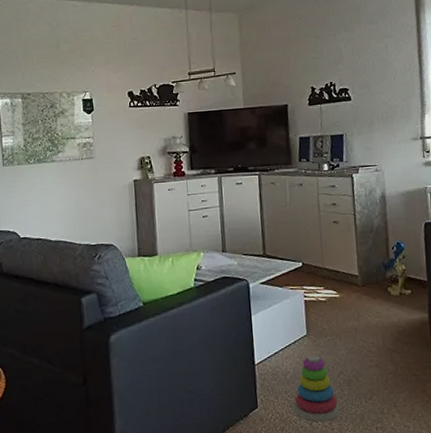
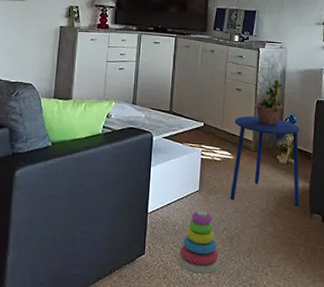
side table: none [335,248,420,340] -> present [230,115,300,206]
potted plant: none [356,205,387,257] -> present [255,78,283,126]

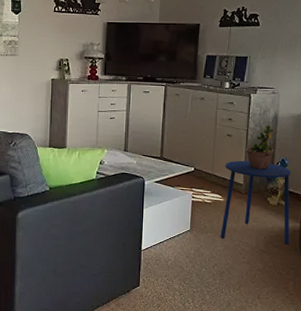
stacking toy: present [178,210,220,273] -> none [171,247,211,303]

